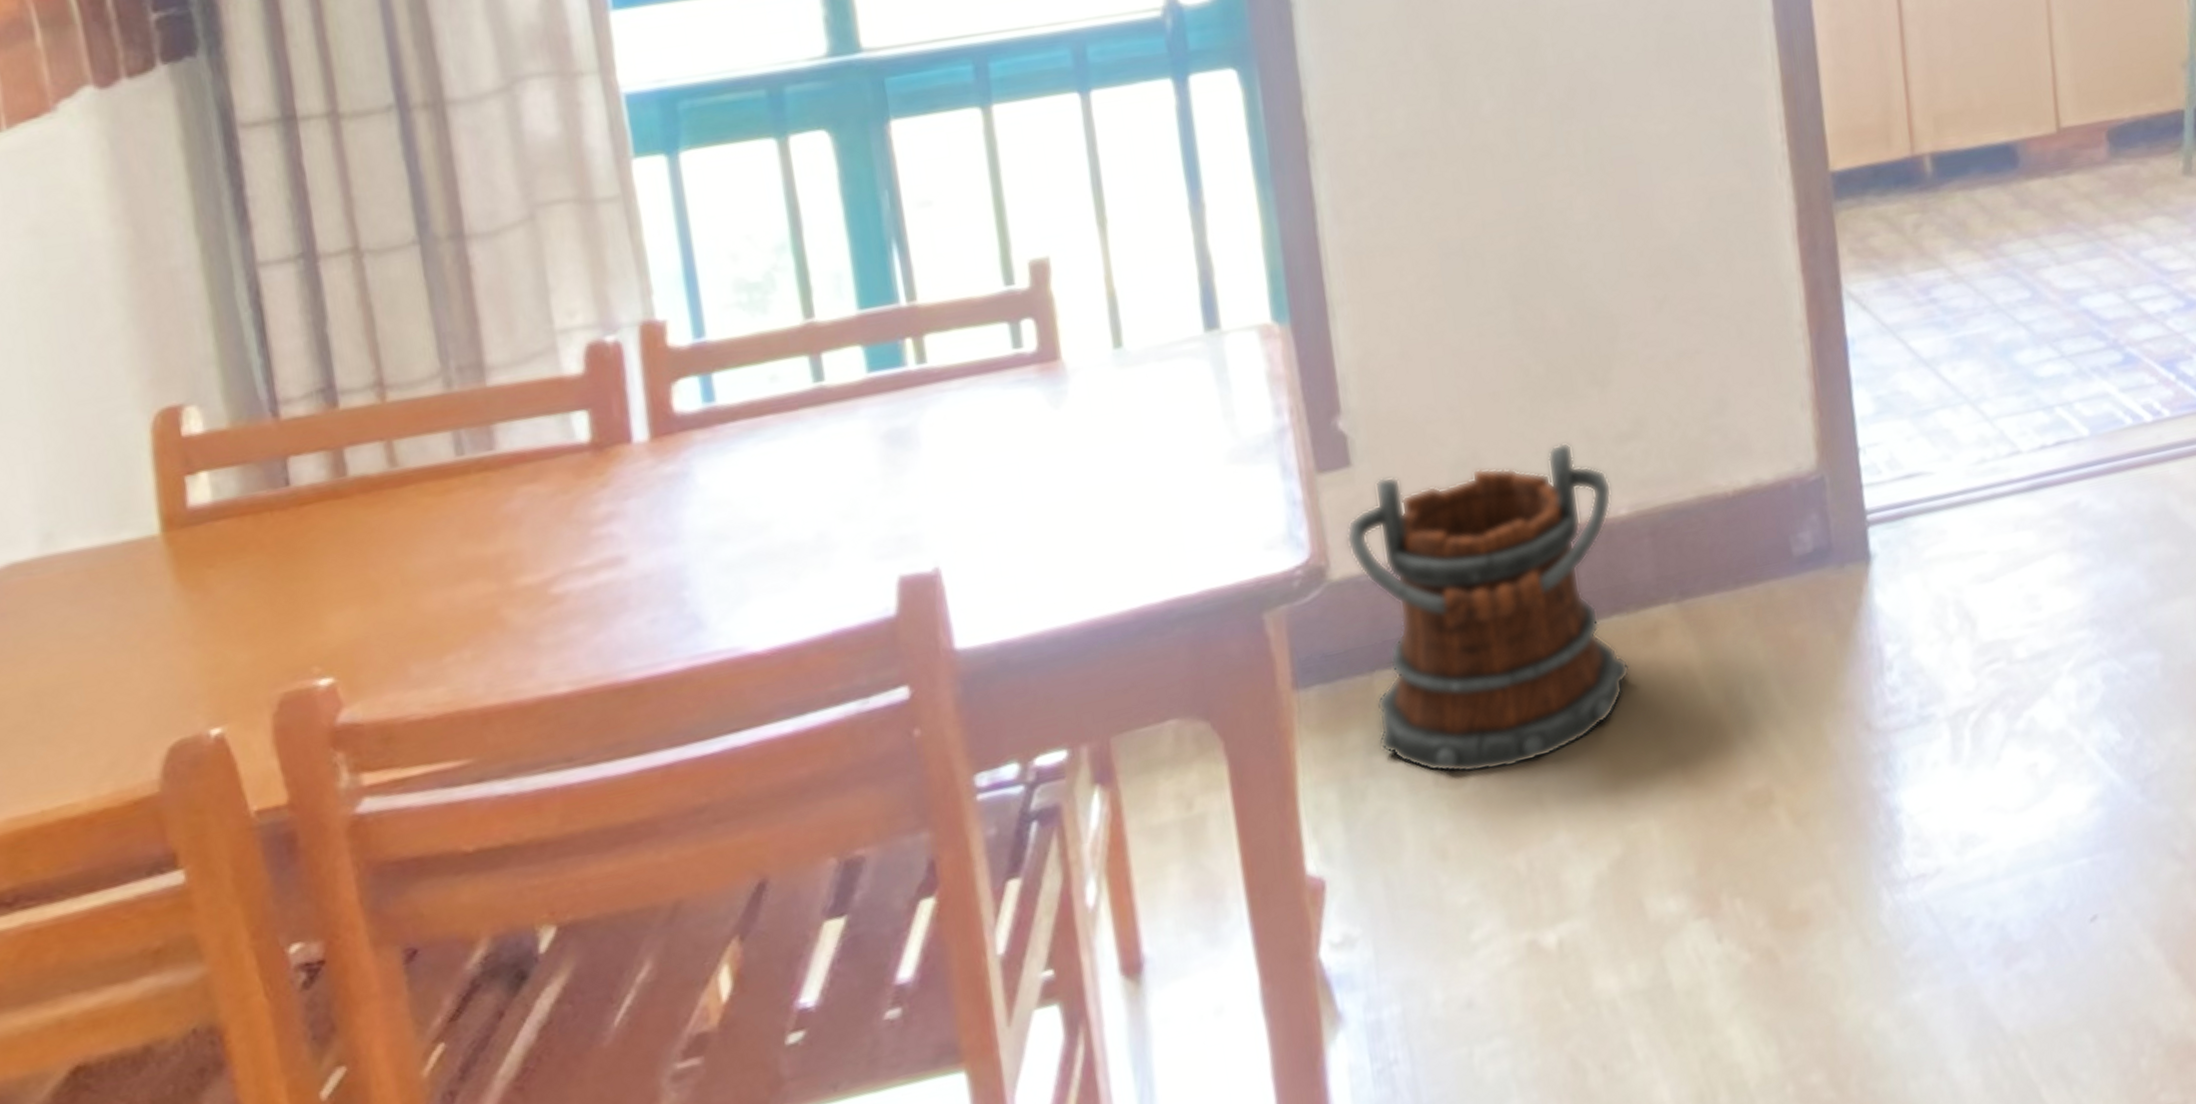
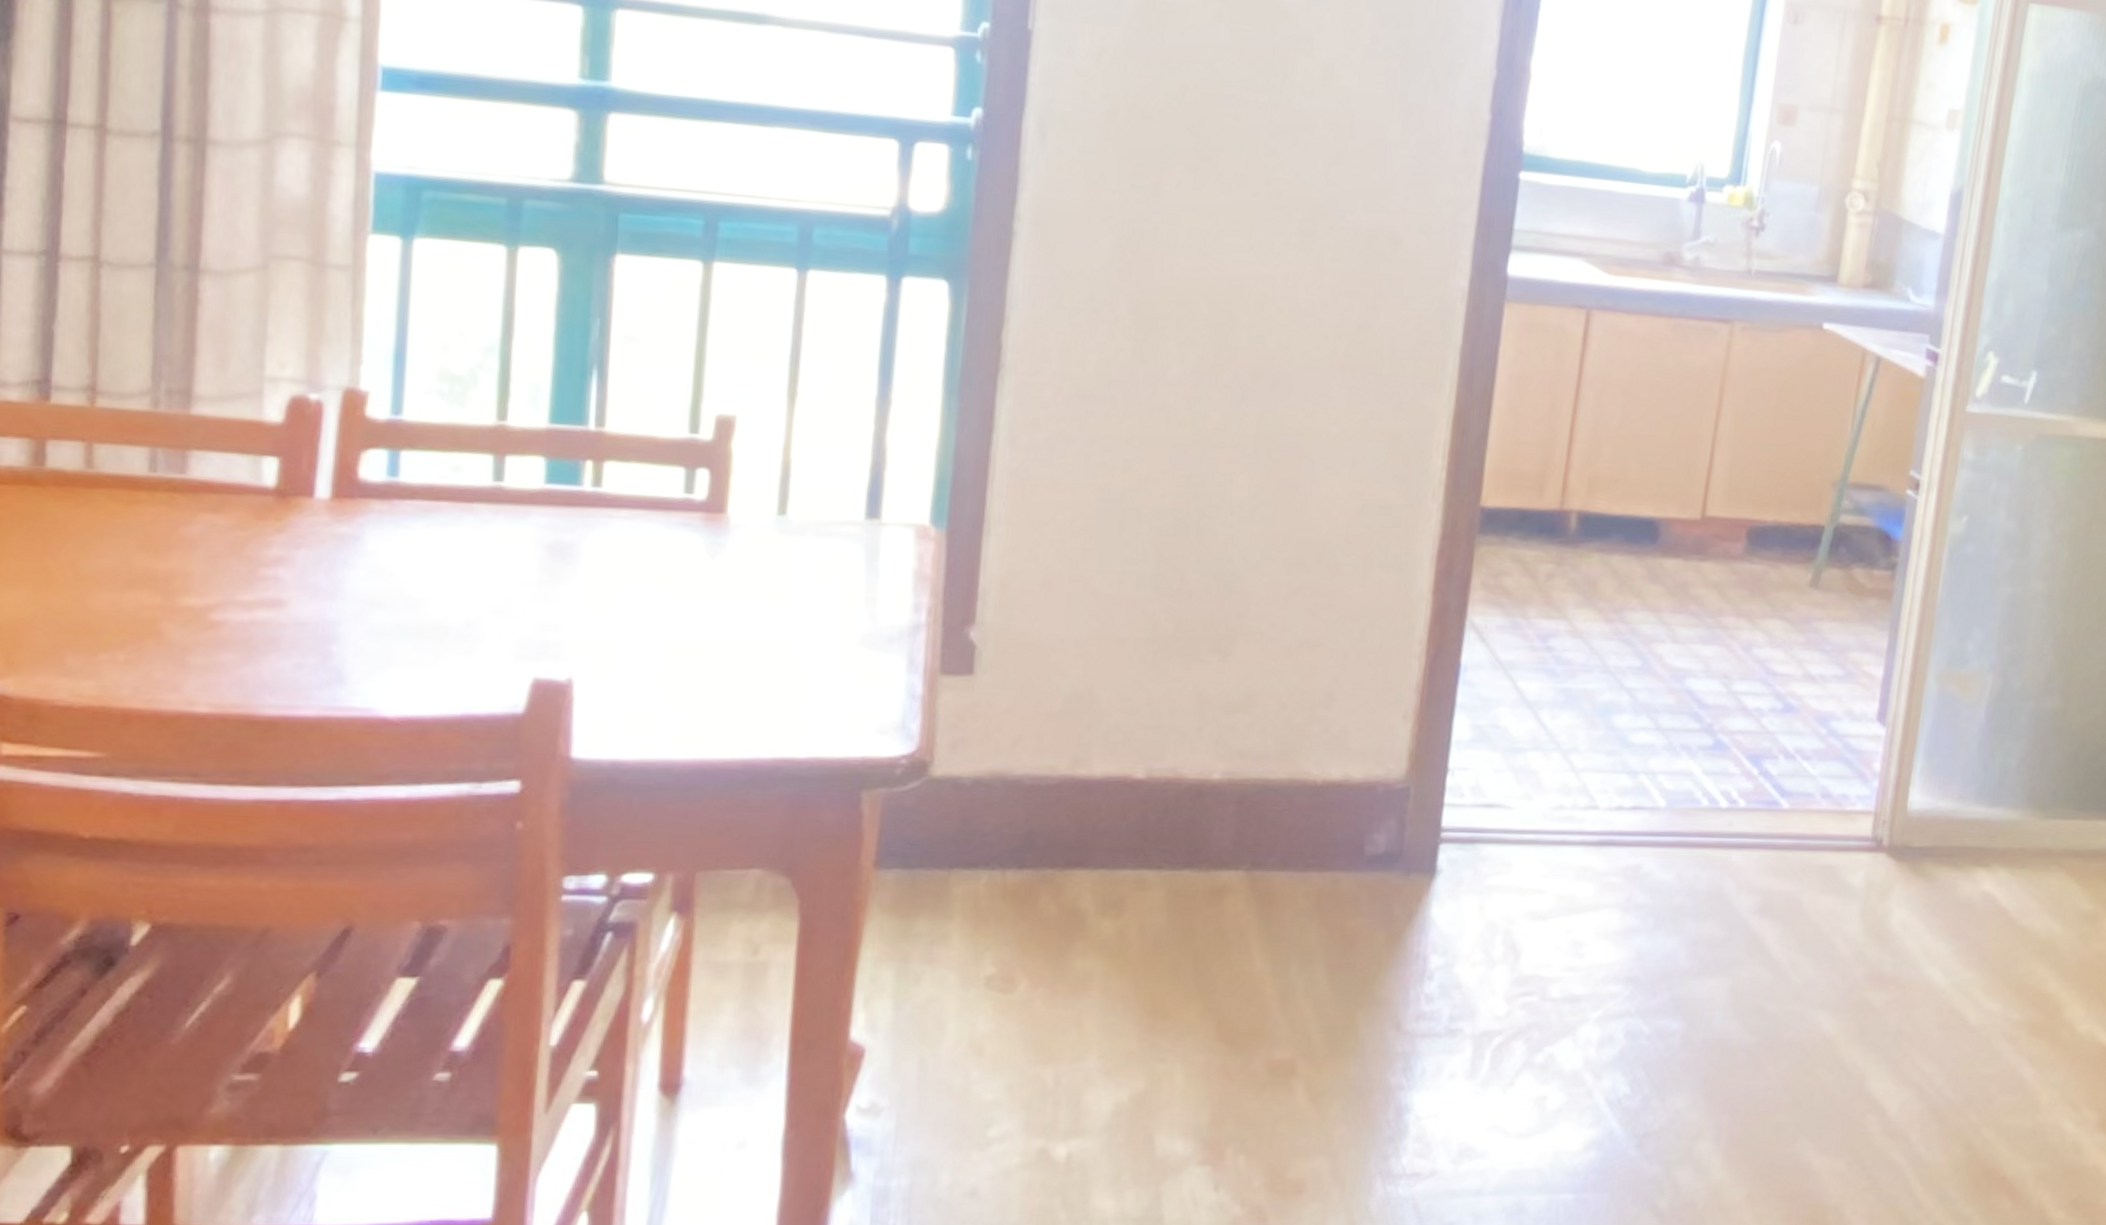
bucket: present [1346,442,1630,774] -> none [943,692,1211,986]

